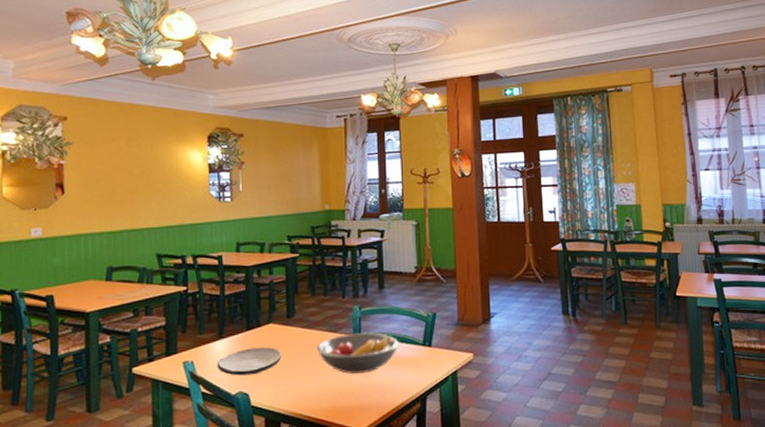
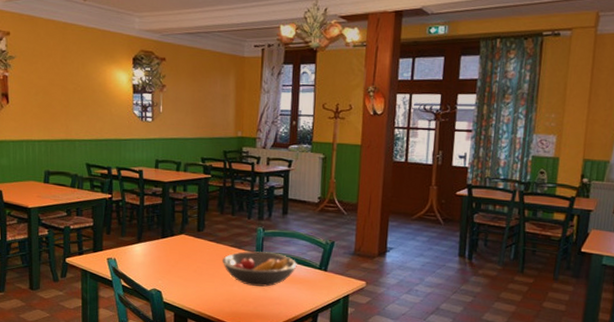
plate: present [217,347,282,376] -> none [135,253,191,276]

